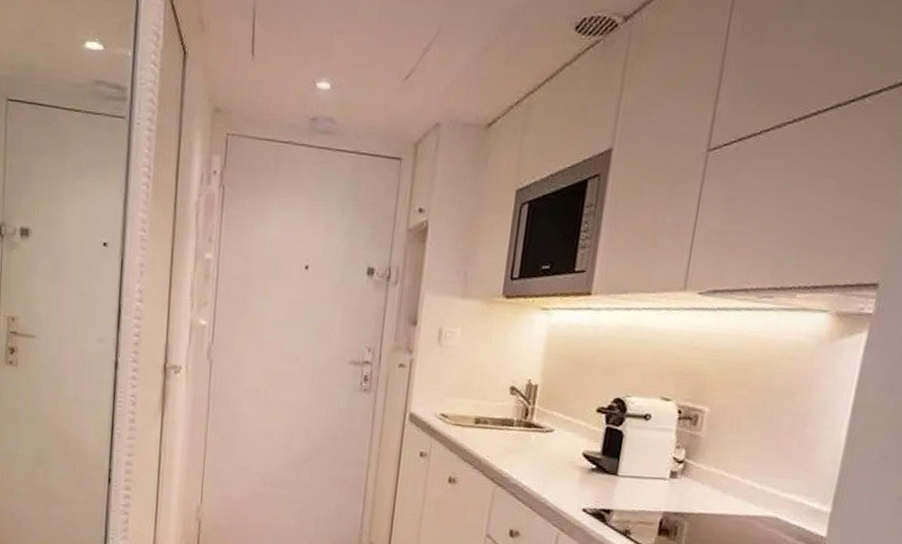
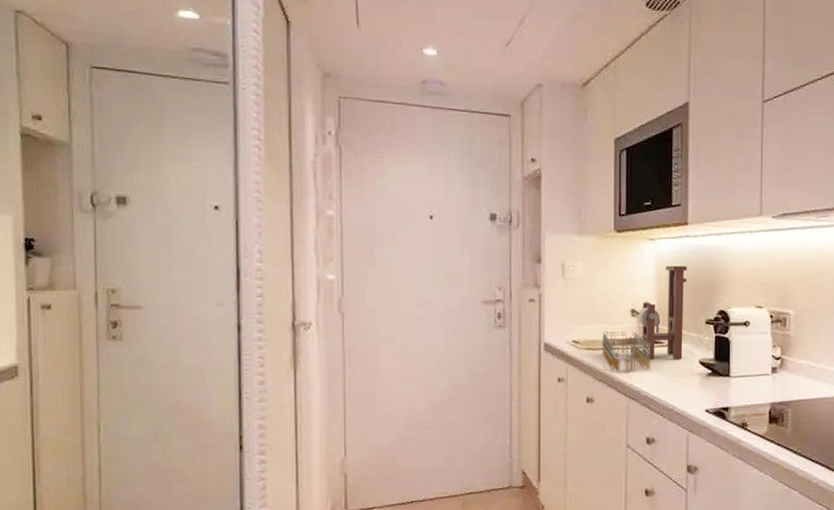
dish rack: none [471,408,528,457] -> present [602,331,651,372]
paper towel holder: none [517,340,584,449] -> present [638,265,687,360]

